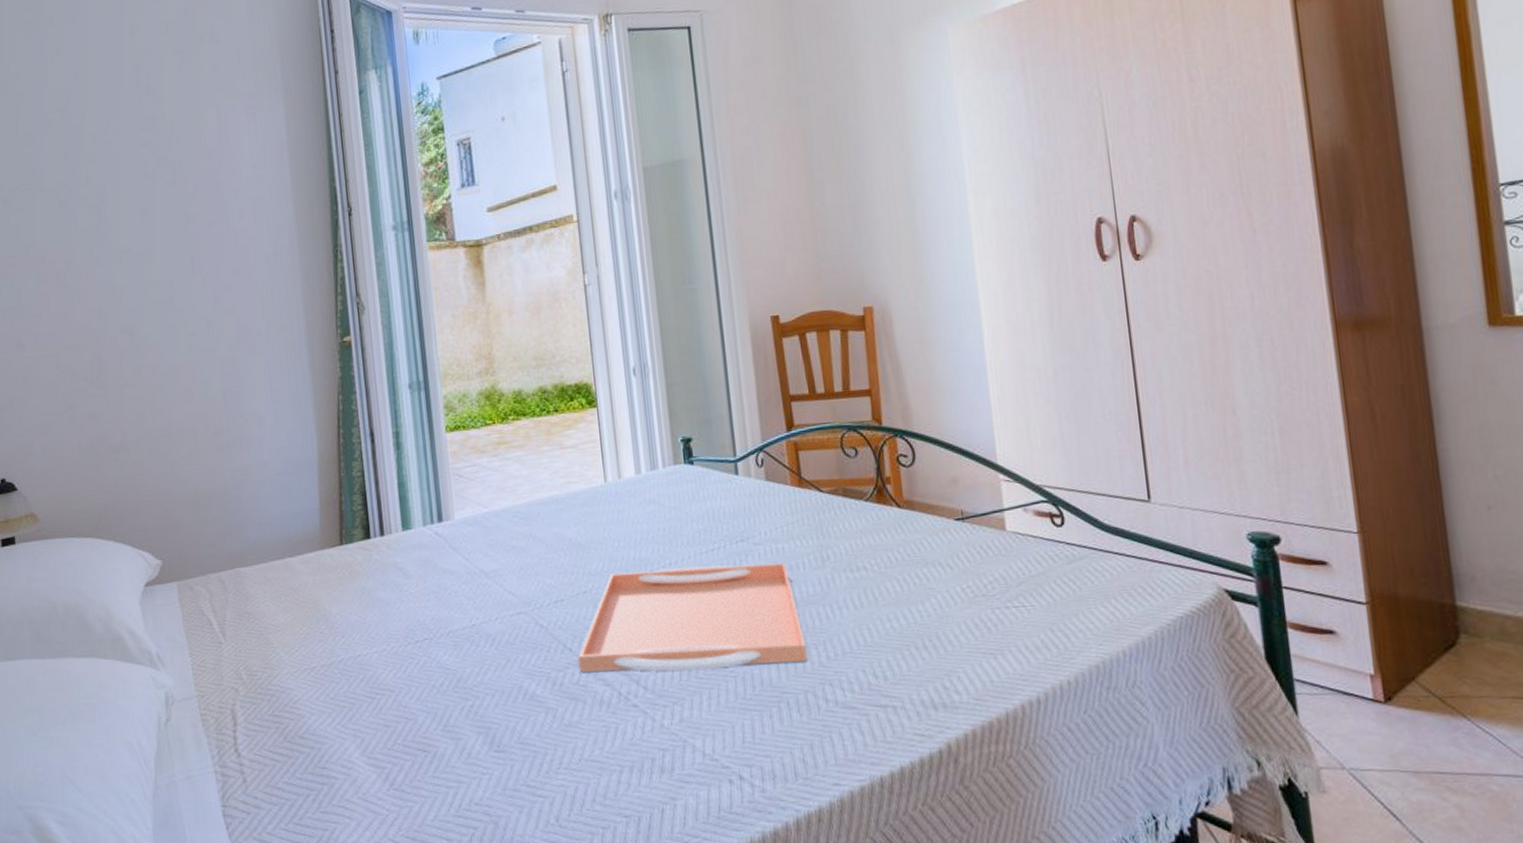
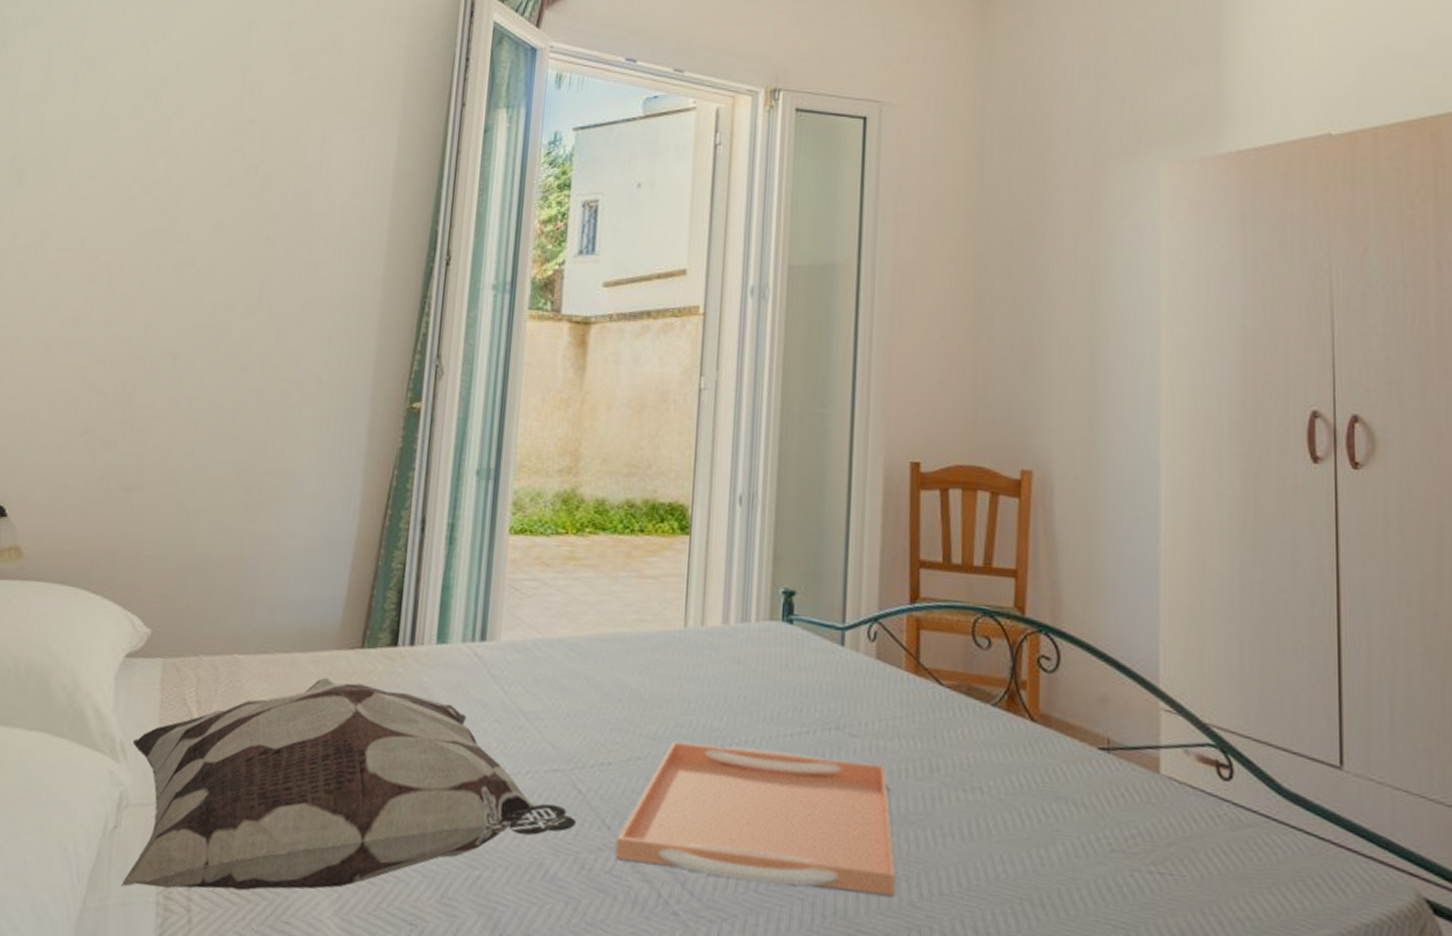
decorative pillow: none [166,573,544,764] -> present [121,677,577,891]

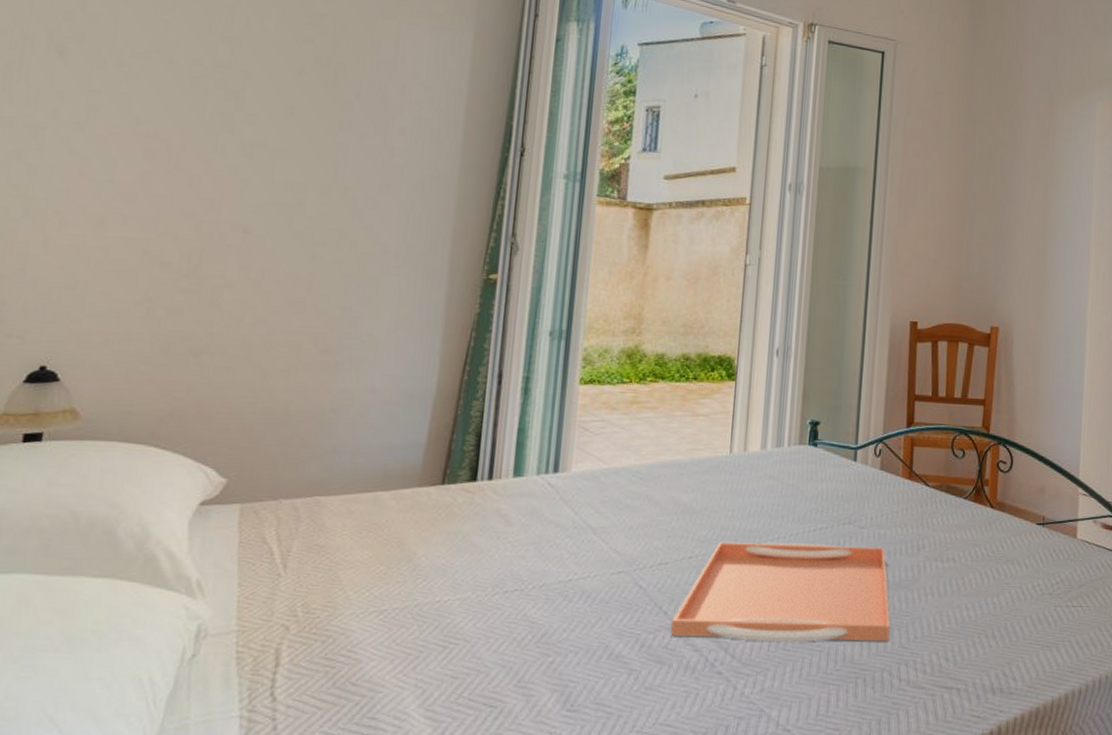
decorative pillow: present [121,677,577,891] -> none [202,511,638,706]

